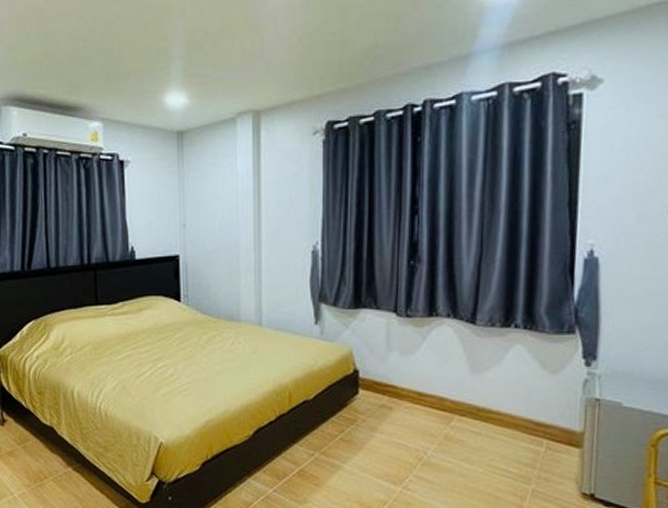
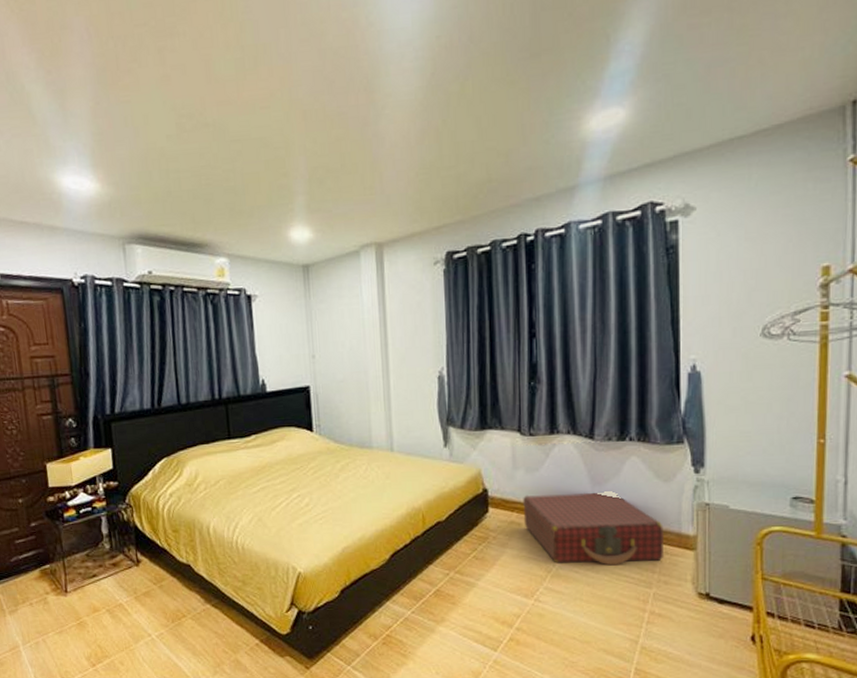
suitcase: none [395,379,547,458] -> present [523,493,663,566]

